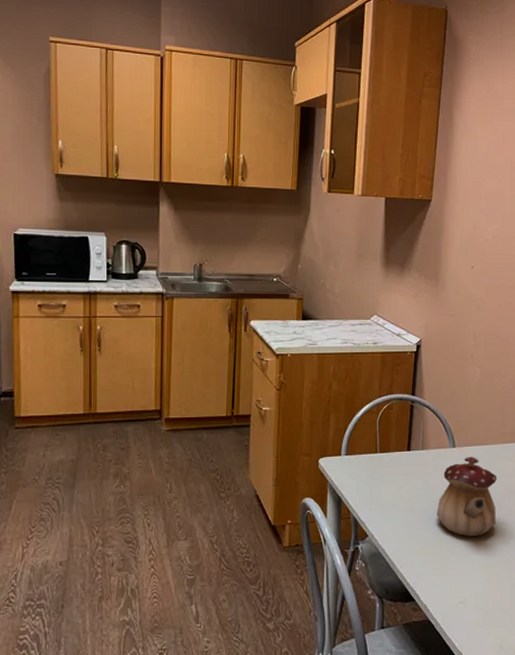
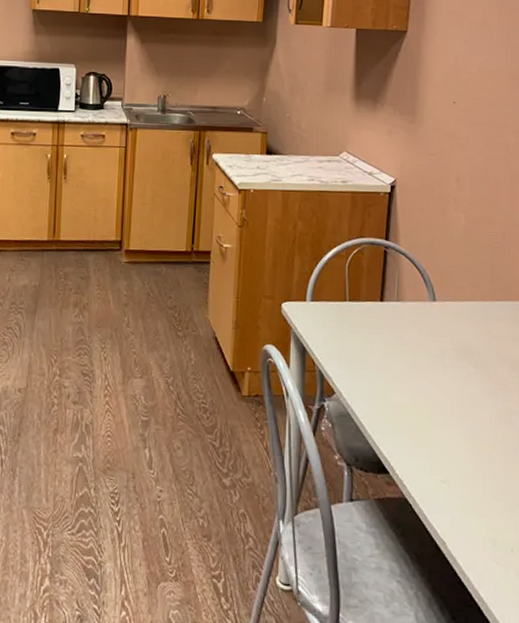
teapot: present [437,456,497,537] -> none [414,312,486,406]

